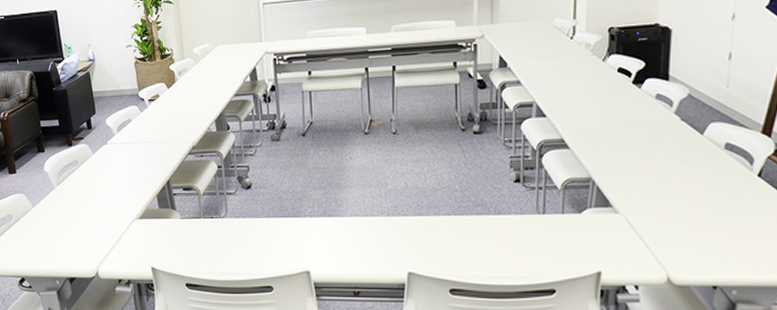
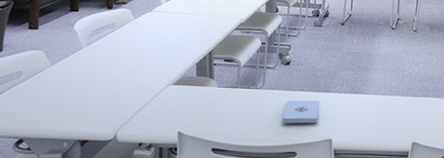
notepad: none [252,227,291,254] -> present [282,100,320,124]

